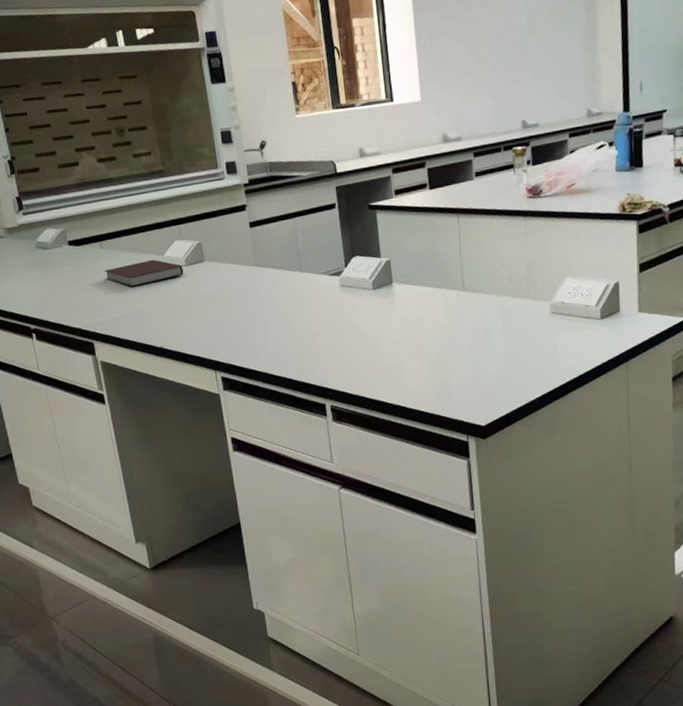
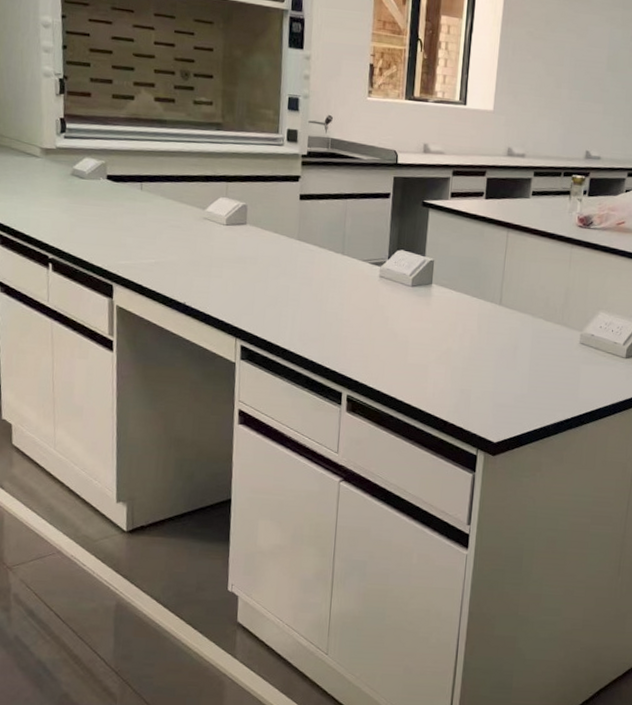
notebook: present [104,259,184,287] -> none [139,211,223,236]

